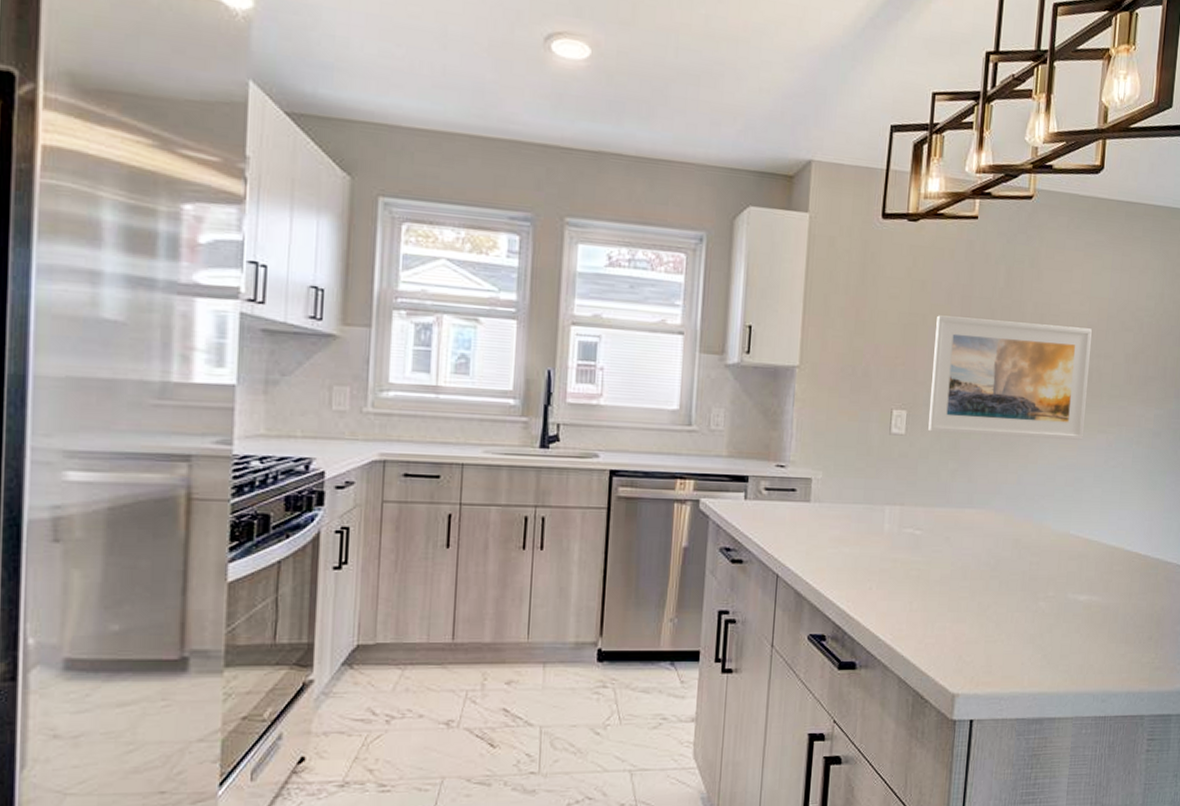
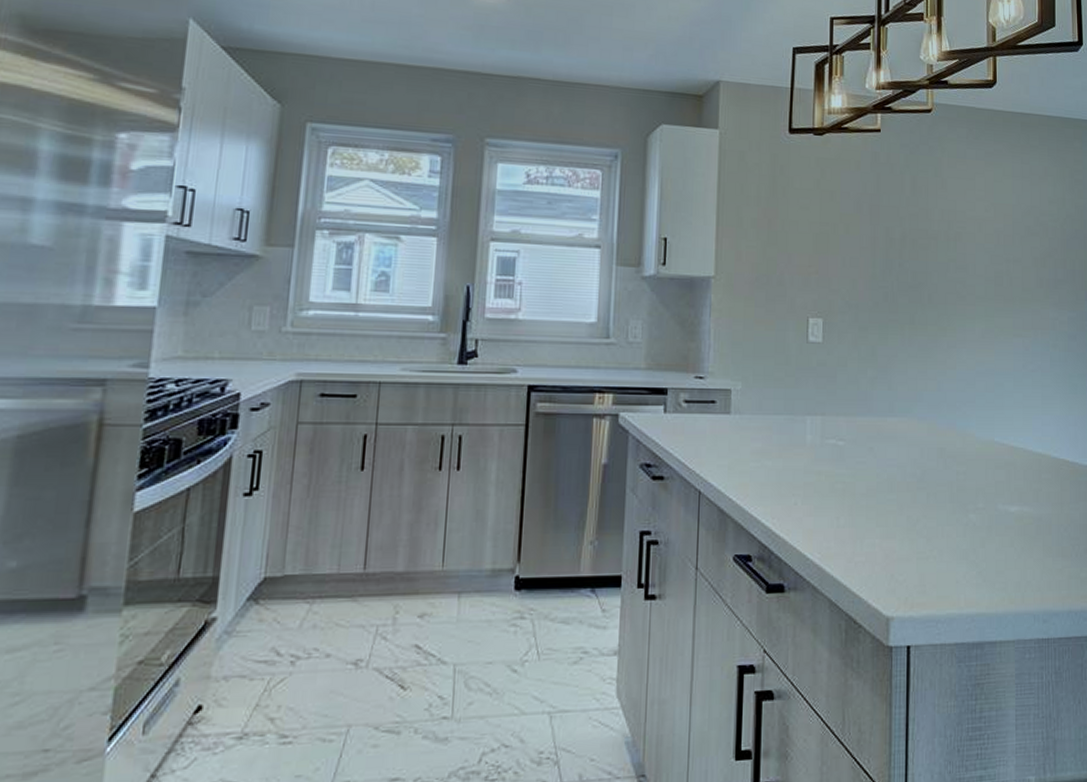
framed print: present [927,315,1092,440] -> none [844,224,999,345]

